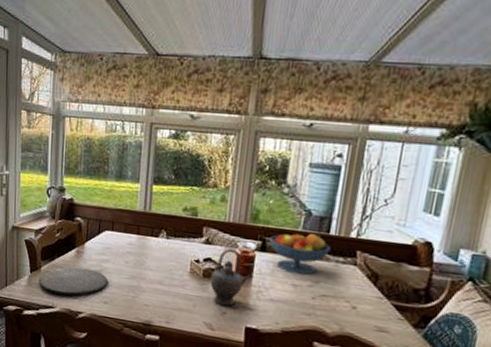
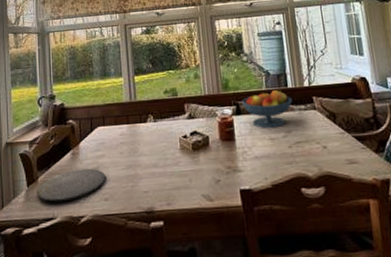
teapot: present [210,249,251,306] -> none [199,118,235,174]

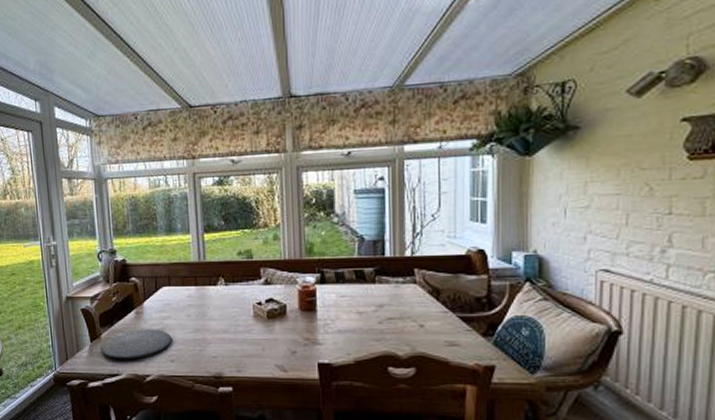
fruit bowl: present [241,90,292,129] -> none [327,259,389,302]

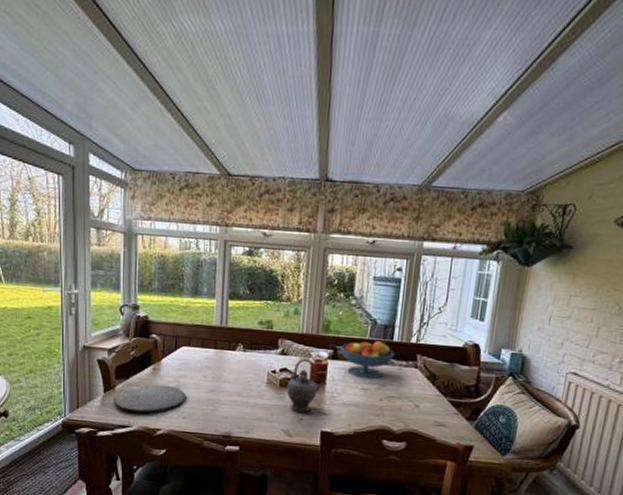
teapot: none [275,286,316,344] -> present [286,358,325,413]
fruit bowl: none [327,259,389,302] -> present [340,340,395,380]

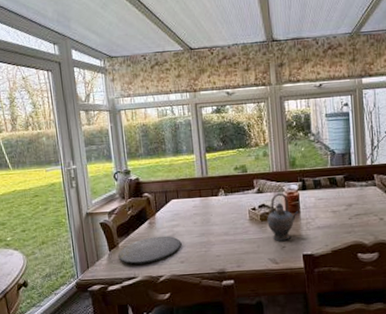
fruit bowl: present [340,340,395,380] -> none [307,168,355,203]

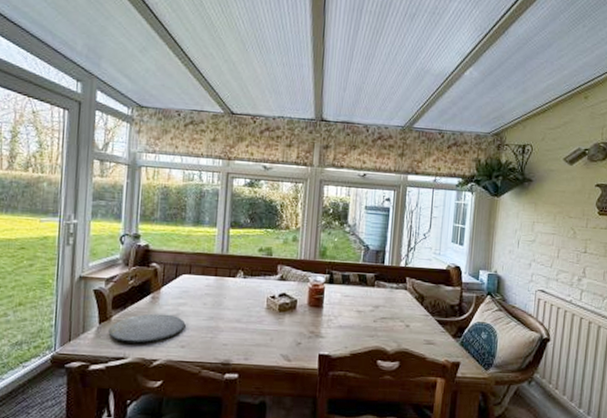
teapot: present [267,193,299,241] -> none [285,283,322,337]

